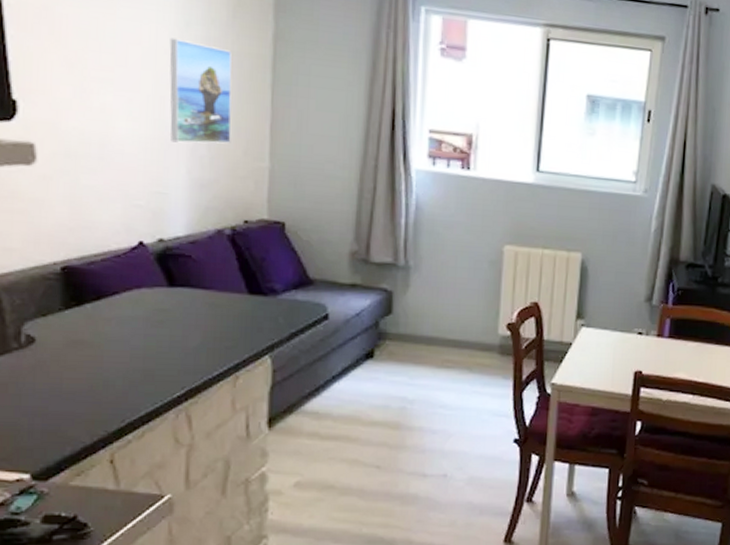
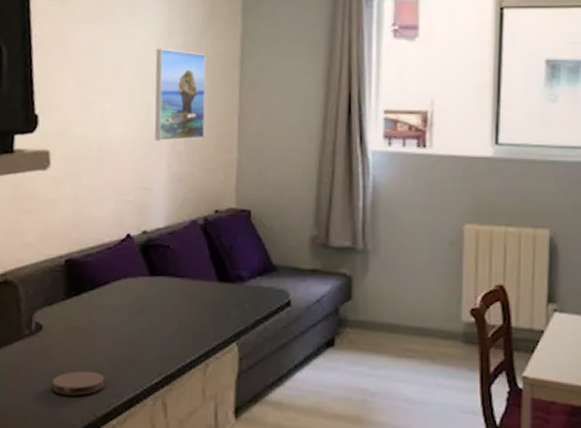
coaster: none [50,385,117,411] -> present [52,370,105,396]

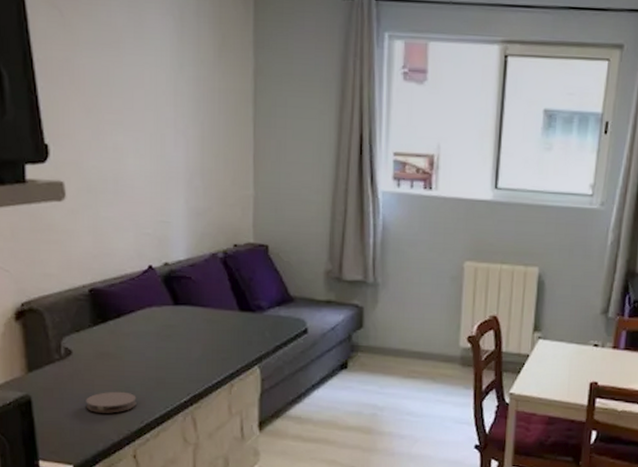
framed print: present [154,48,206,141] -> none [167,79,221,176]

